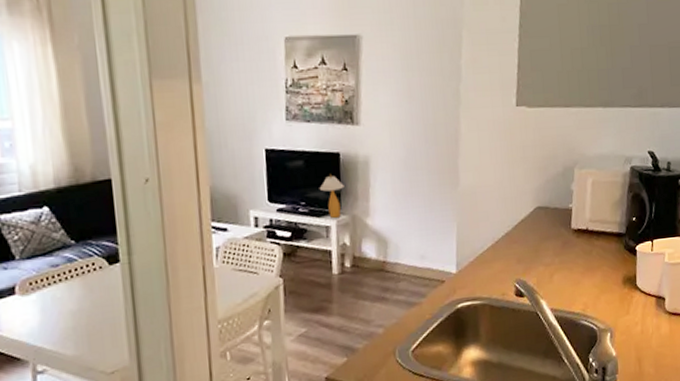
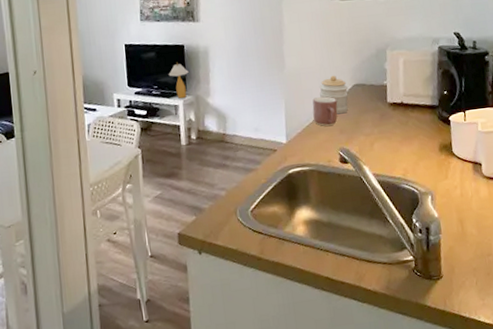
mug: none [488,220,517,255] -> present [312,96,338,127]
jar: none [497,195,530,241] -> present [319,75,349,115]

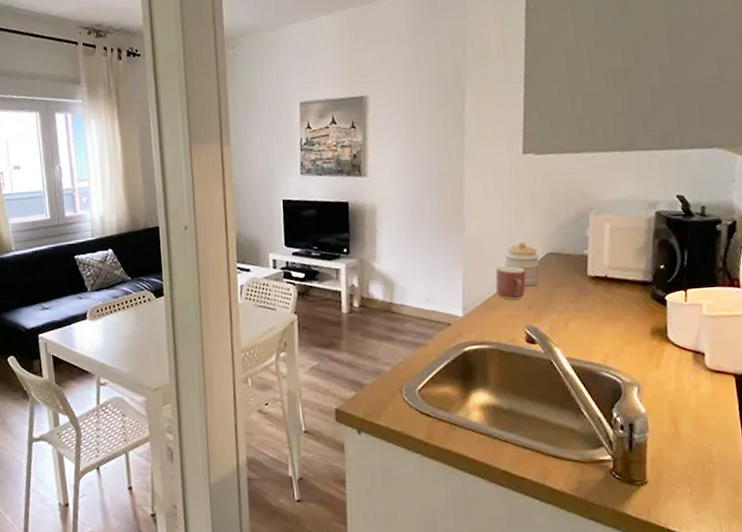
table lamp: present [168,62,189,98] -> none [330,221,353,261]

